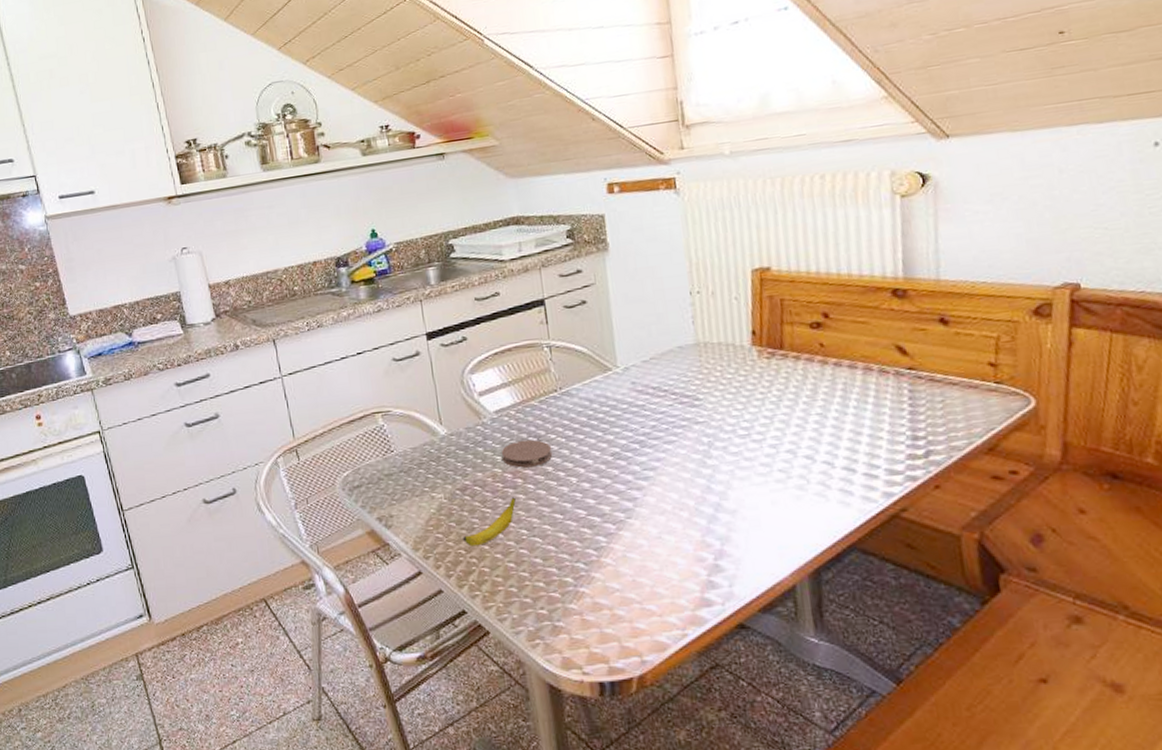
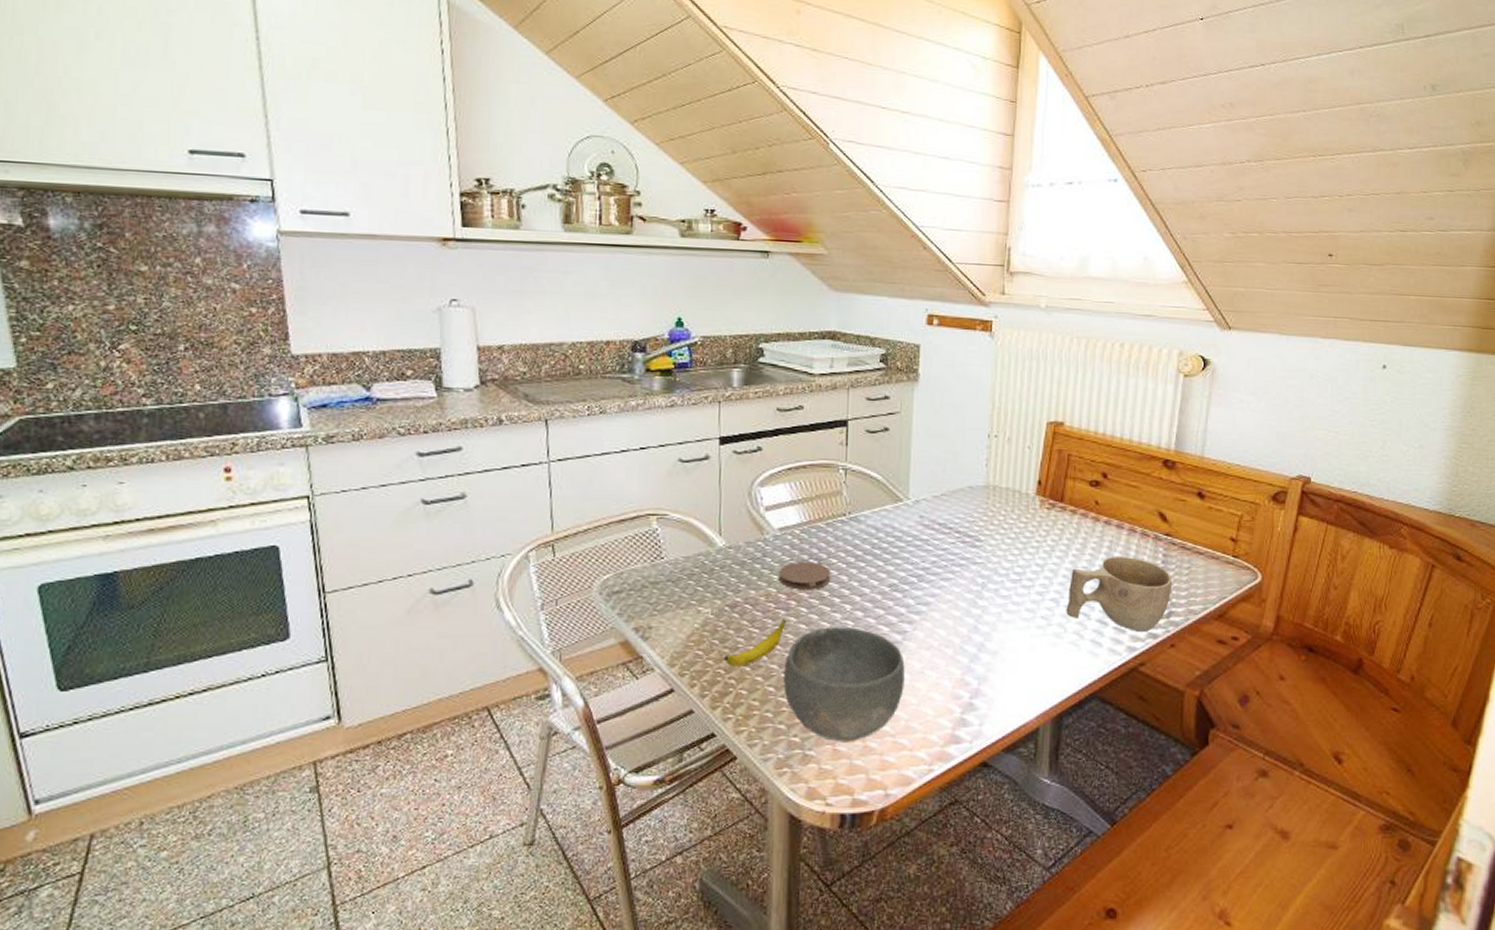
bowl: none [520,498,644,612] -> present [783,627,905,742]
cup: none [804,397,927,476] -> present [1066,557,1173,632]

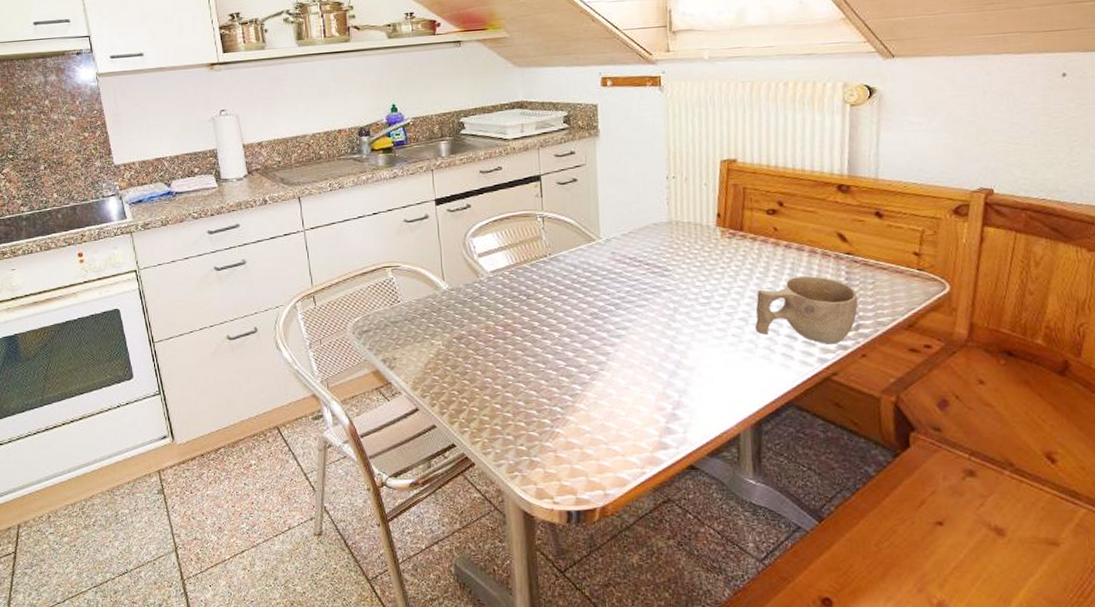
banana: present [724,619,786,667] -> none [457,347,505,389]
coaster: present [778,561,831,590] -> none [494,297,540,322]
bowl: present [783,627,905,742] -> none [507,351,612,450]

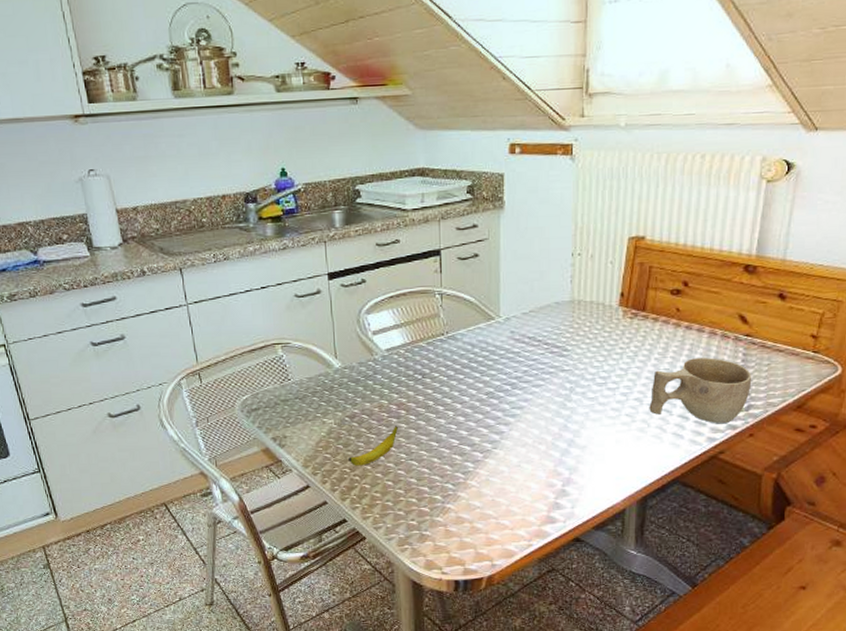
banana: none [457,347,505,389] -> present [349,426,398,466]

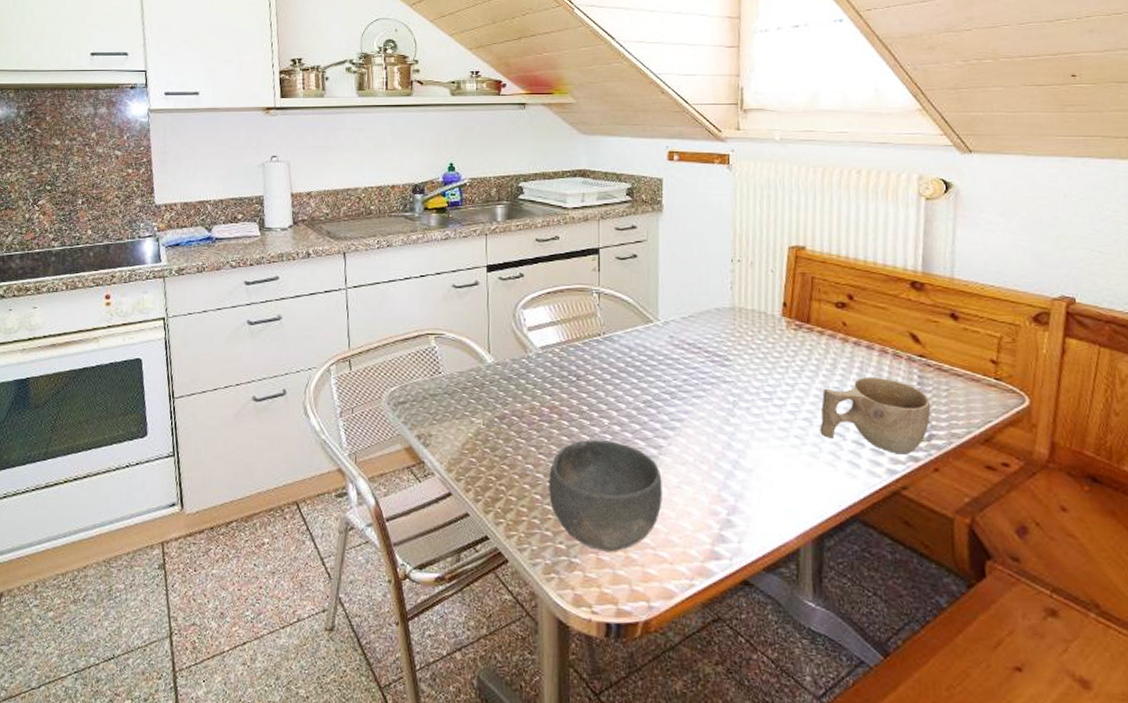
banana: present [349,426,398,466] -> none [495,431,549,475]
bowl: none [399,430,504,524] -> present [549,440,662,552]

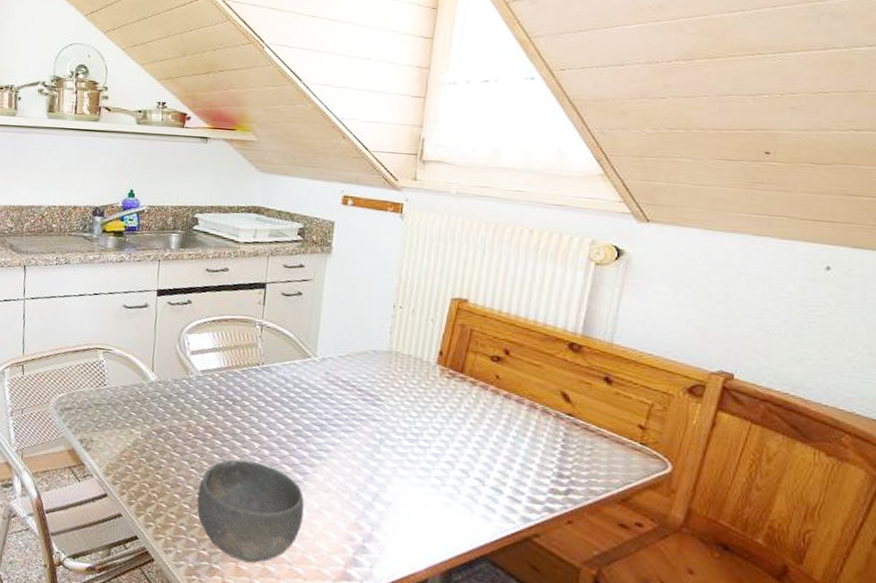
cup: present [820,377,931,455] -> none [460,429,573,505]

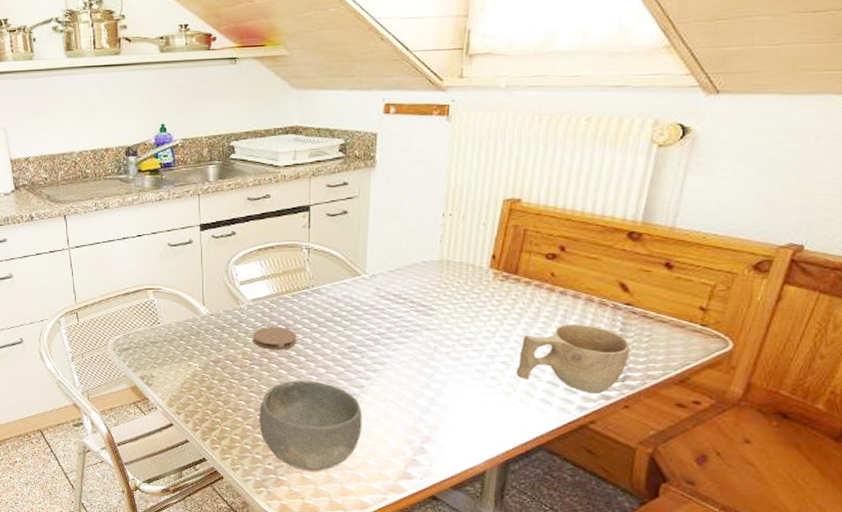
coaster: none [198,400,244,427] -> present [252,326,297,350]
cup: none [460,429,573,505] -> present [516,325,631,393]

